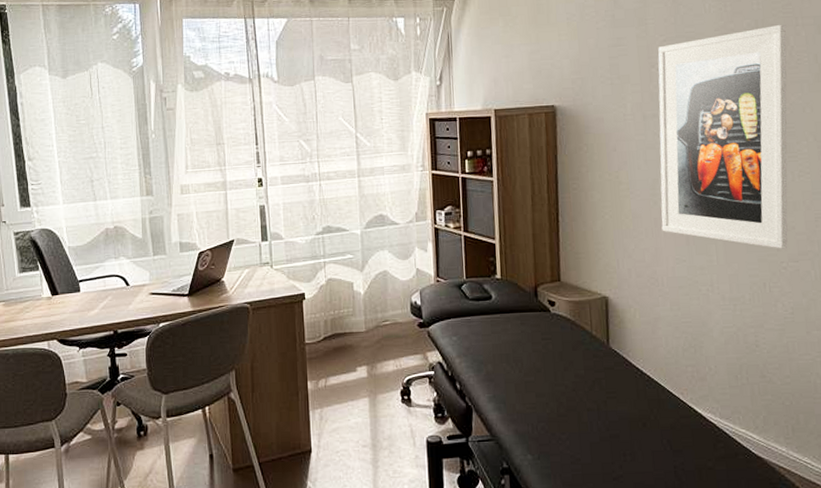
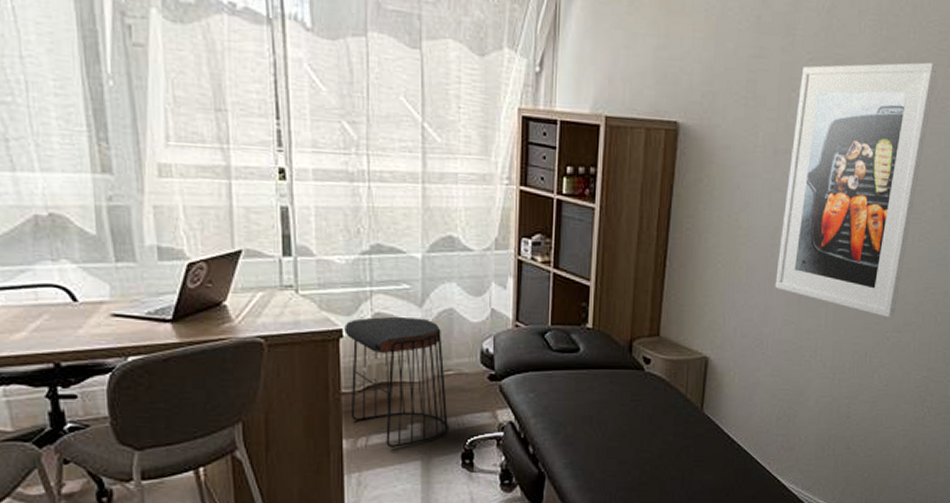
stool: none [306,280,389,387] -> present [344,316,448,448]

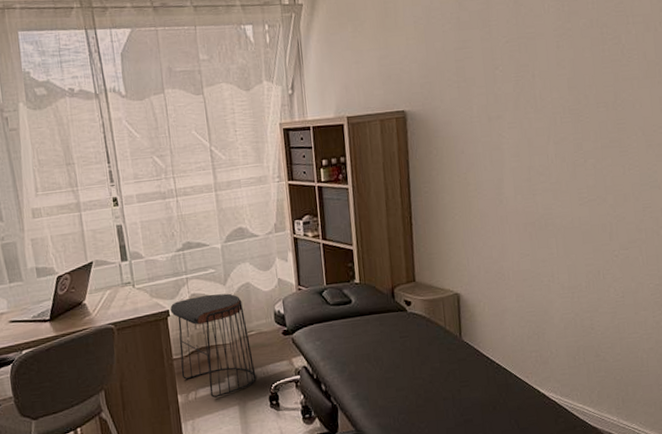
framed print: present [775,62,938,318] -> none [501,22,619,239]

